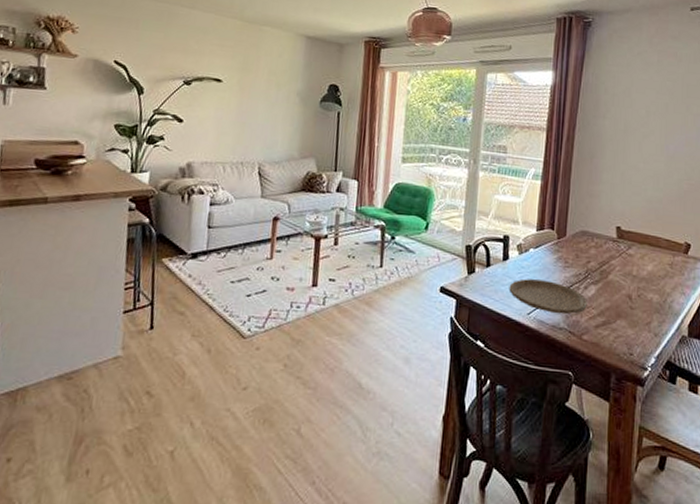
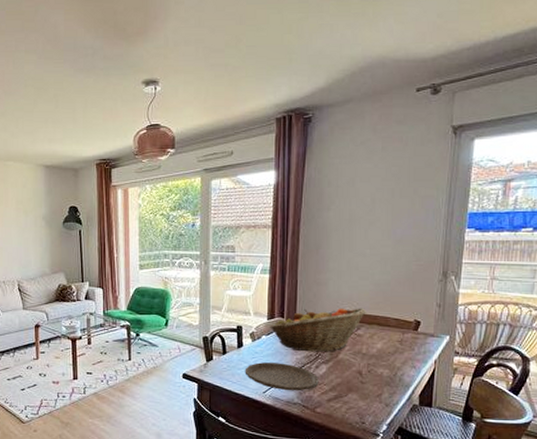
fruit basket: none [538,222,638,272] -> present [270,308,366,352]

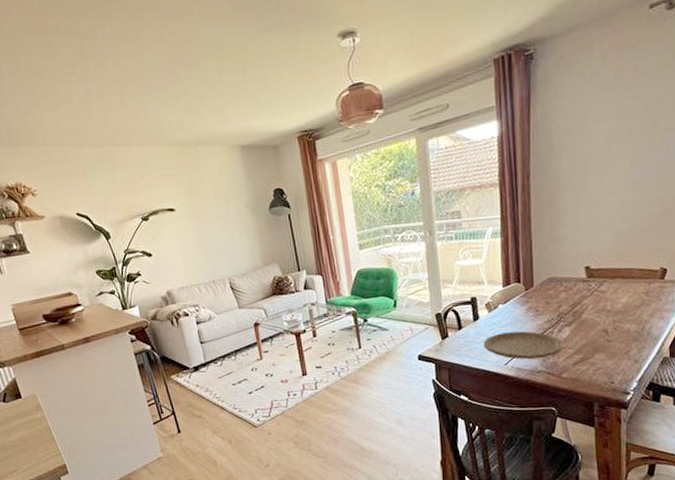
fruit basket: present [270,308,366,352] -> none [506,261,608,316]

